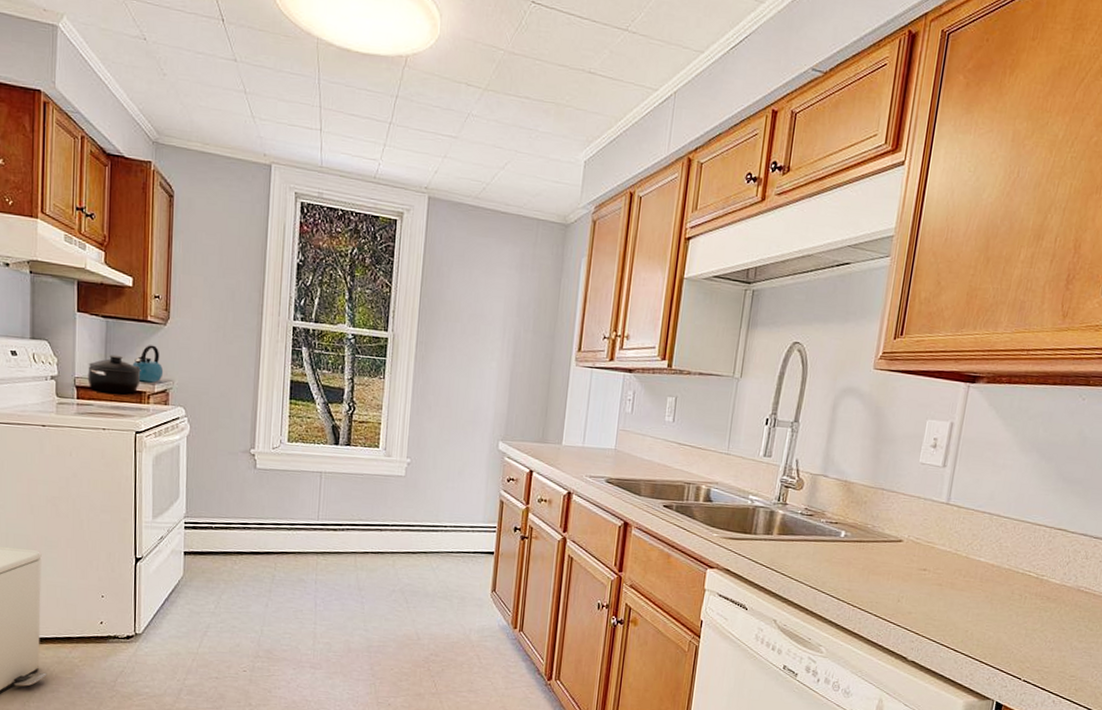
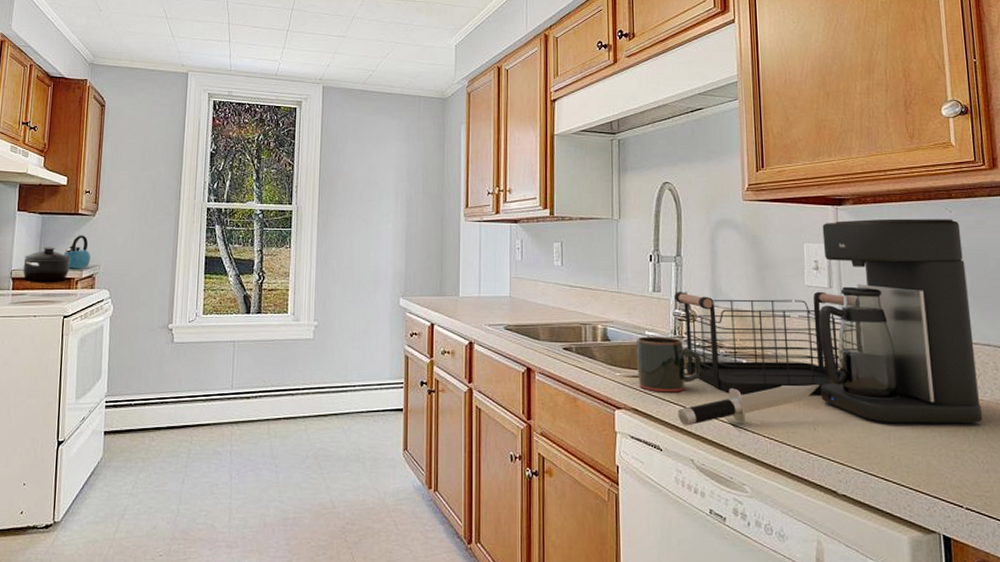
mug: none [734,500,801,557] -> present [636,336,702,393]
knife: none [768,557,912,590] -> present [678,383,820,426]
dish rack: none [784,458,956,569] -> present [674,291,845,394]
coffee maker: none [911,399,1090,606] -> present [819,218,983,424]

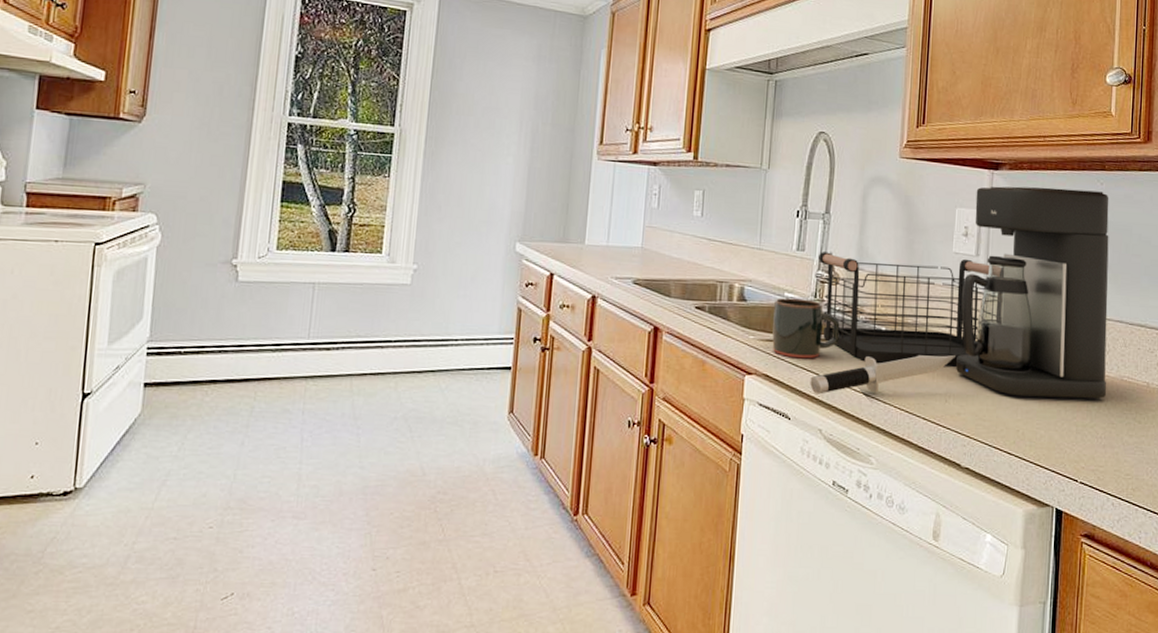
saucepan: present [23,247,71,282] -> none [41,156,107,201]
kettle: present [63,235,91,269] -> none [97,144,135,187]

